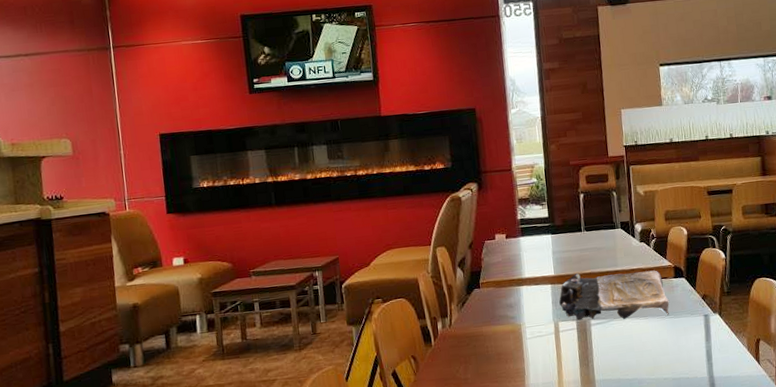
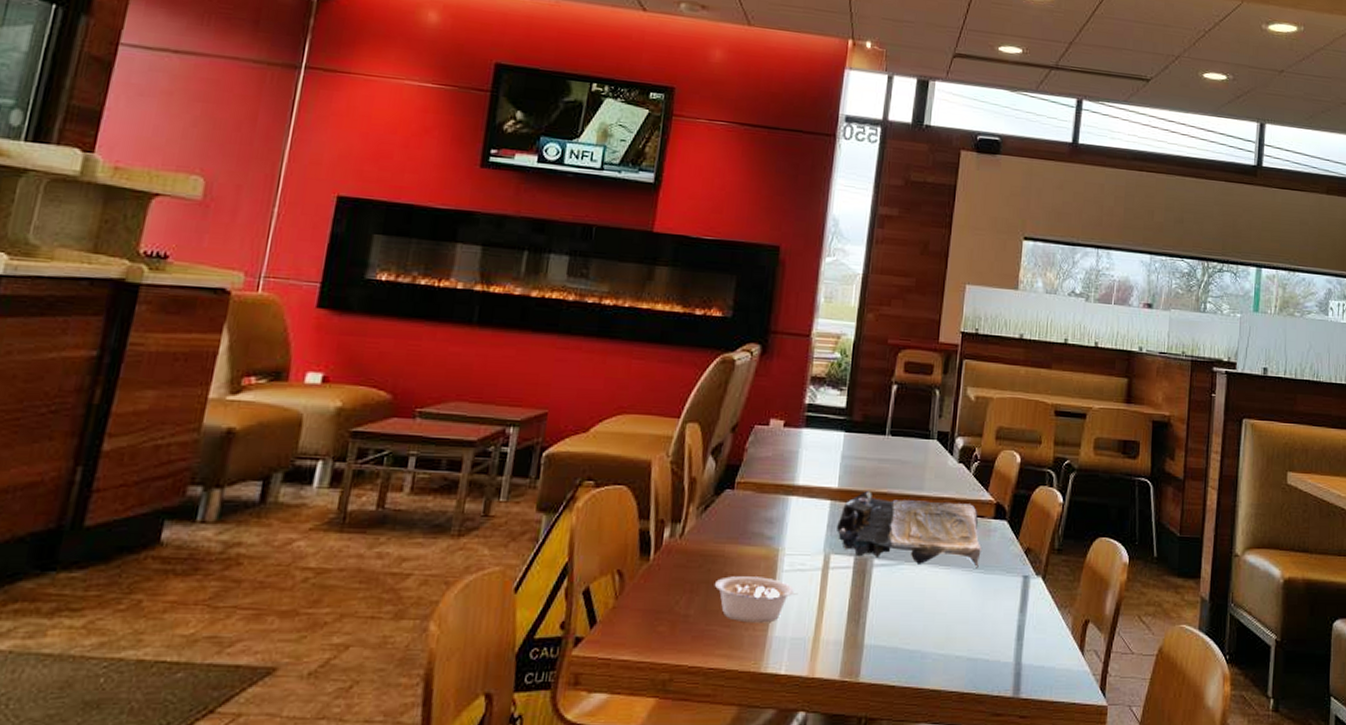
legume: none [480,345,541,378] -> present [714,576,798,623]

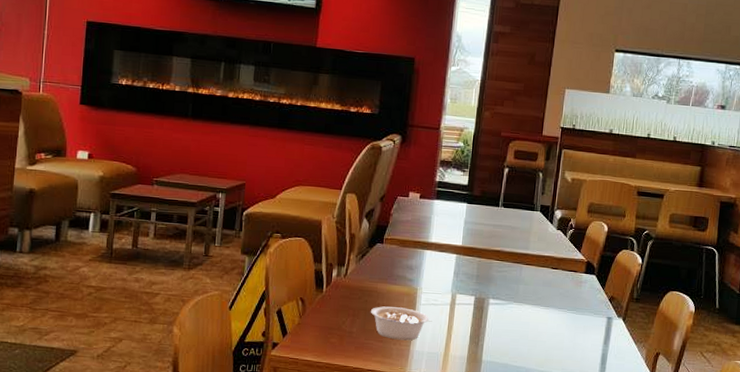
food tray: present [837,490,981,567] -> none [461,248,574,309]

